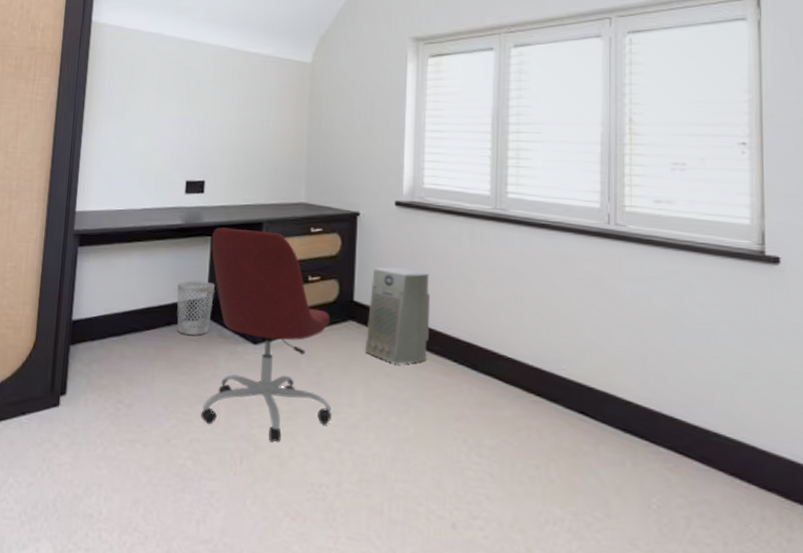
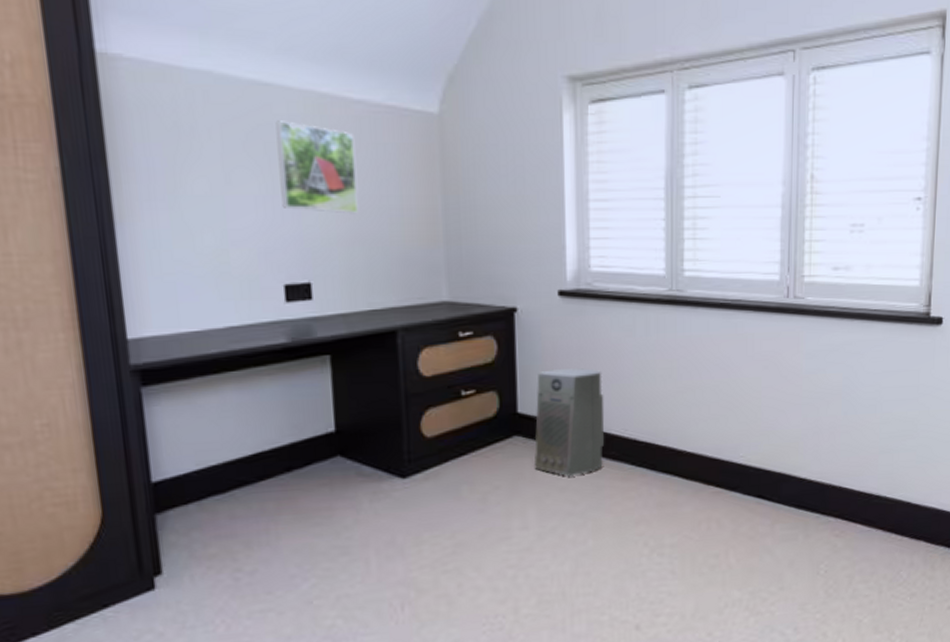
wastebasket: present [176,280,215,336] -> none [292,411,345,480]
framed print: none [192,66,249,132] -> present [275,120,358,213]
office chair: present [201,227,332,443] -> none [330,341,502,582]

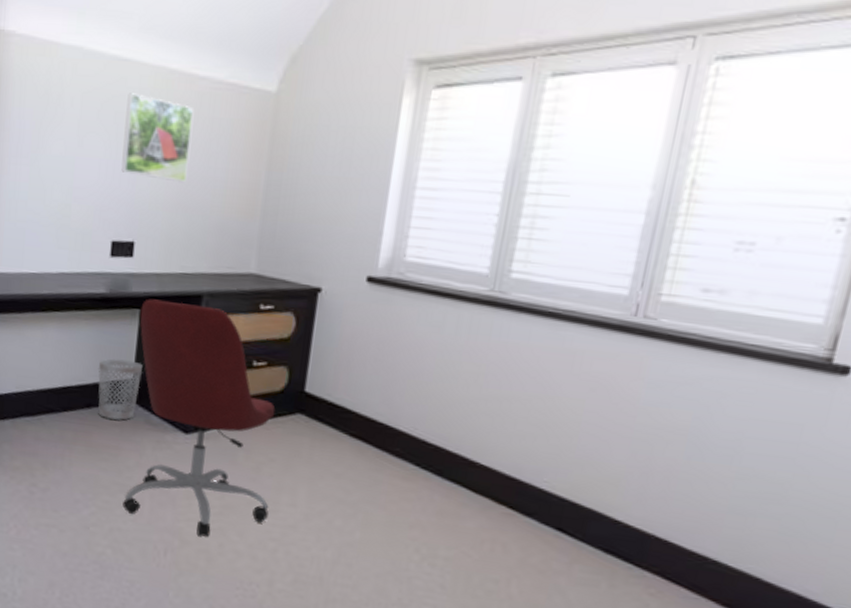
wastebasket: none [292,411,345,480] -> present [98,358,142,421]
office chair: none [330,341,502,582] -> present [122,299,276,538]
air purifier: present [534,367,605,477] -> none [312,354,400,465]

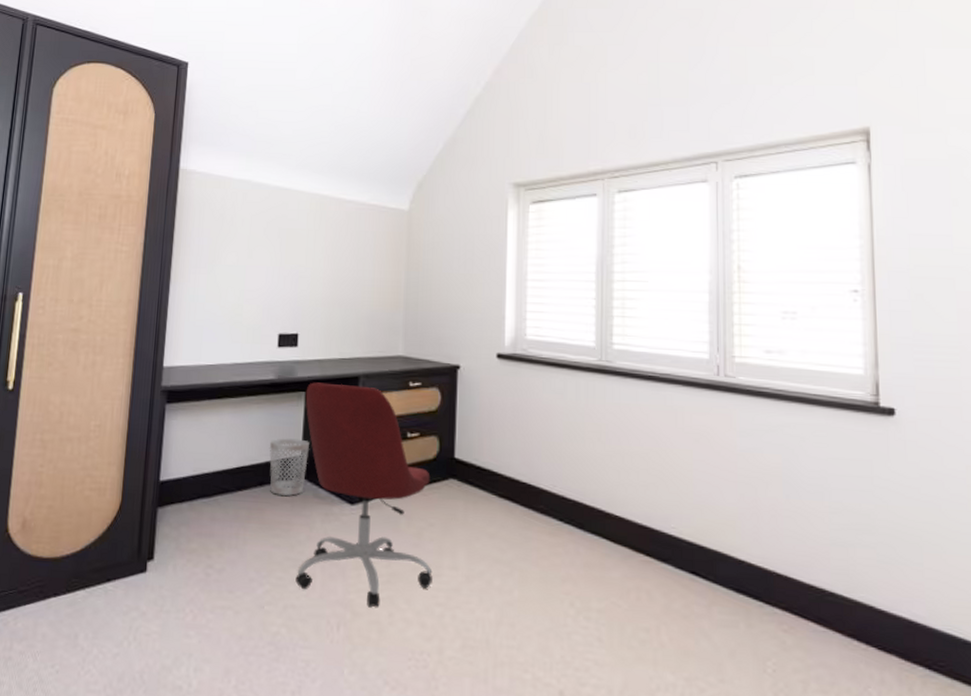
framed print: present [121,93,195,182] -> none [285,214,344,282]

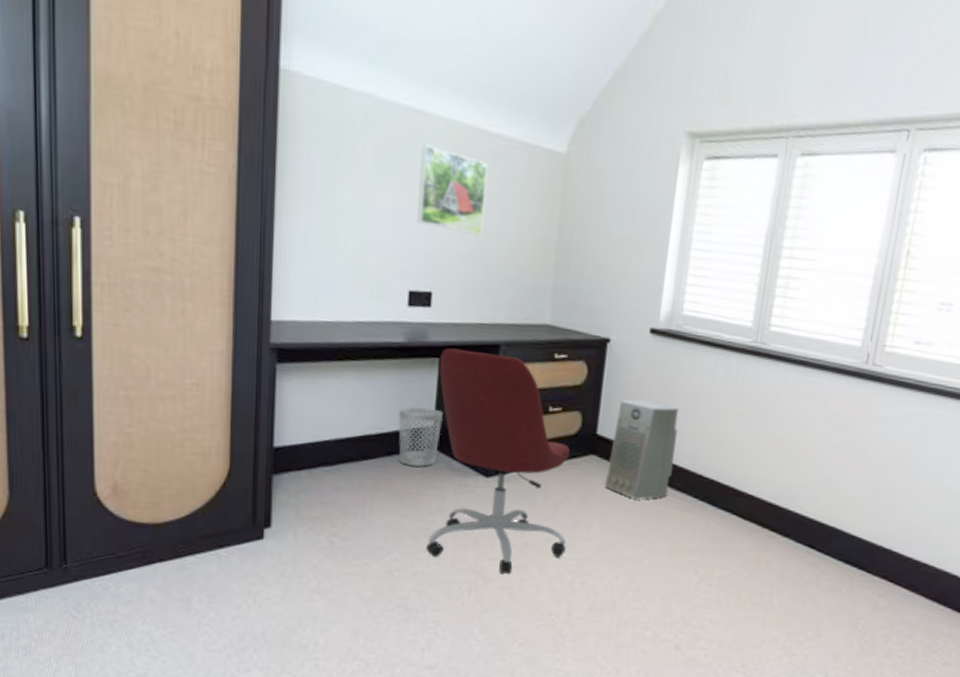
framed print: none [285,214,344,282] -> present [417,144,489,235]
air purifier: none [466,422,535,524] -> present [604,399,680,500]

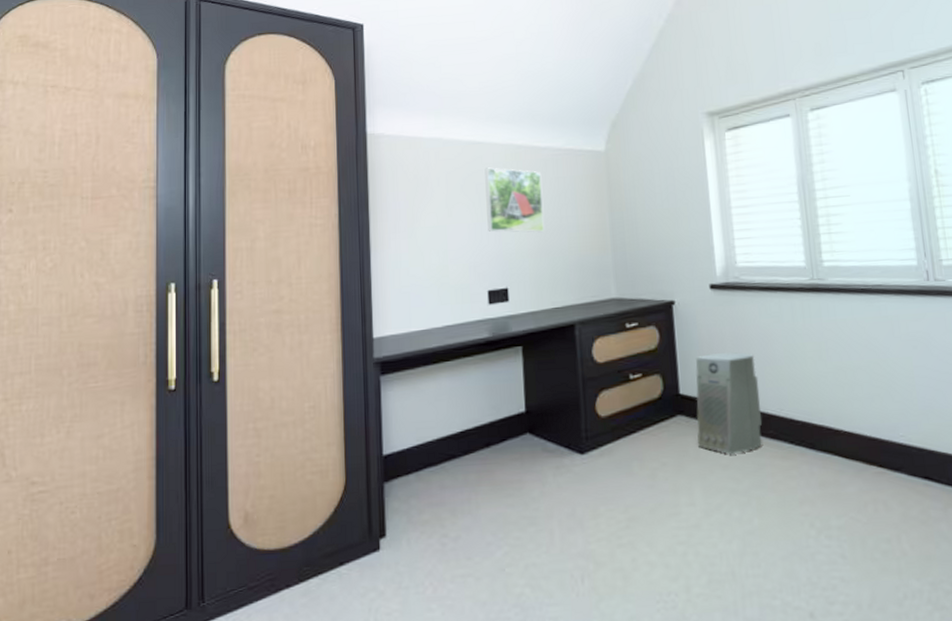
wastebasket: present [398,407,443,467] -> none [491,394,533,455]
office chair: present [426,348,571,575] -> none [522,333,672,556]

